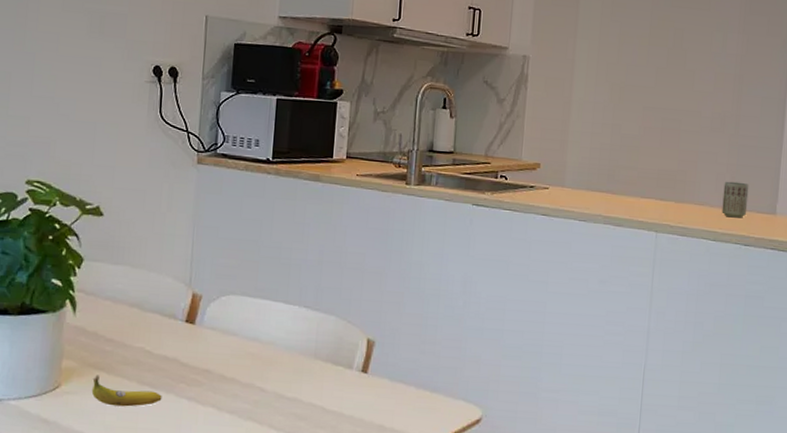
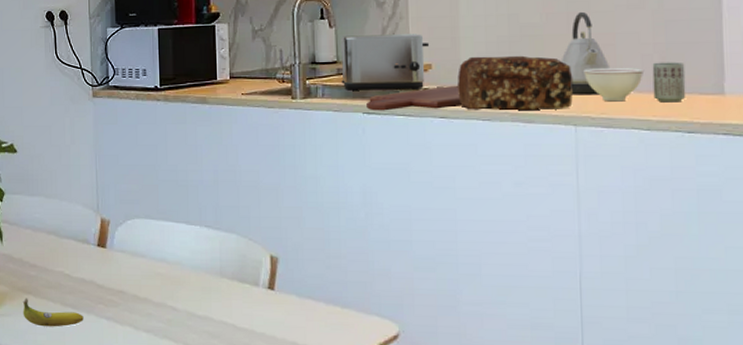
toaster: none [455,127,541,186] -> present [341,34,430,90]
cutting board: none [476,185,563,207] -> present [366,85,462,111]
bread loaf: none [560,160,660,216] -> present [457,55,574,111]
kettle: none [651,129,691,205] -> present [561,11,611,95]
bowl: none [668,181,718,214] -> present [583,67,645,102]

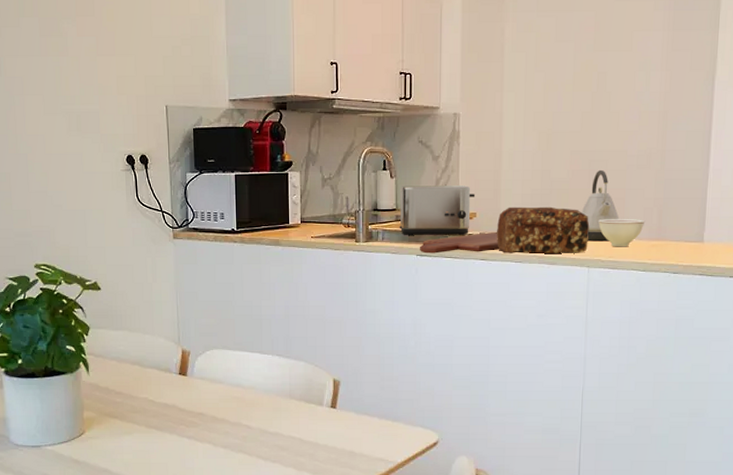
fruit: present [22,298,84,327] -> none [109,422,167,447]
cup: present [652,62,686,103] -> none [650,214,677,248]

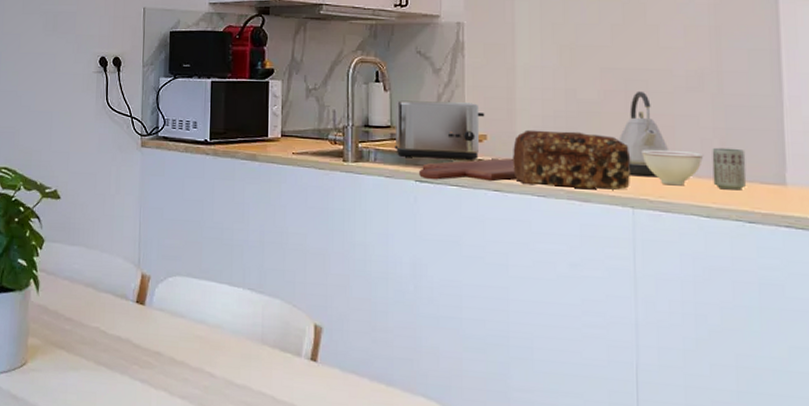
cup: none [650,214,677,248] -> present [712,147,747,191]

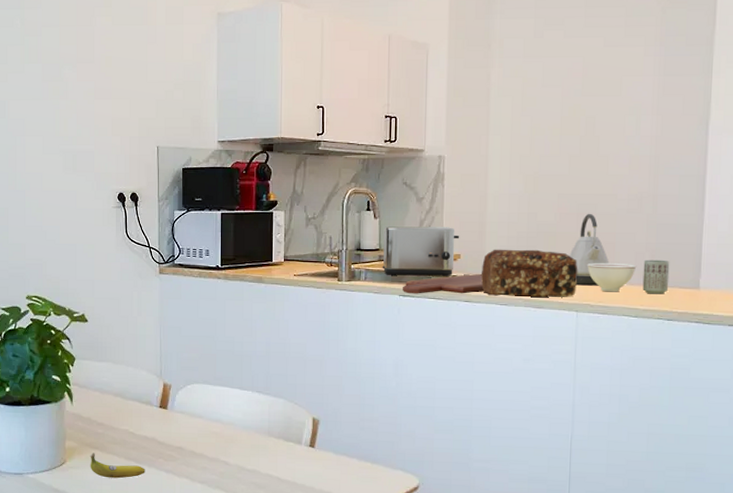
fruit: none [54,353,117,387] -> present [90,453,145,479]

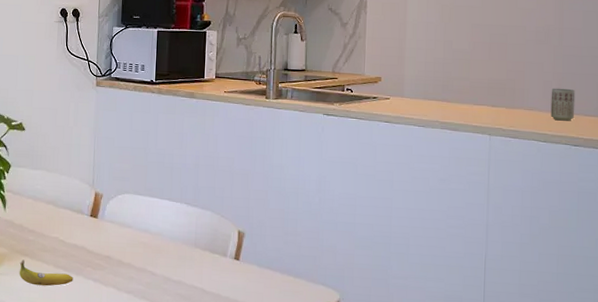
toaster: present [382,226,460,276] -> none [308,48,381,97]
cutting board: present [403,273,484,294] -> none [327,96,403,115]
bread loaf: present [480,249,578,297] -> none [400,73,491,121]
kettle: present [569,213,610,286] -> none [482,43,520,111]
bowl: present [587,262,637,292] -> none [499,89,545,118]

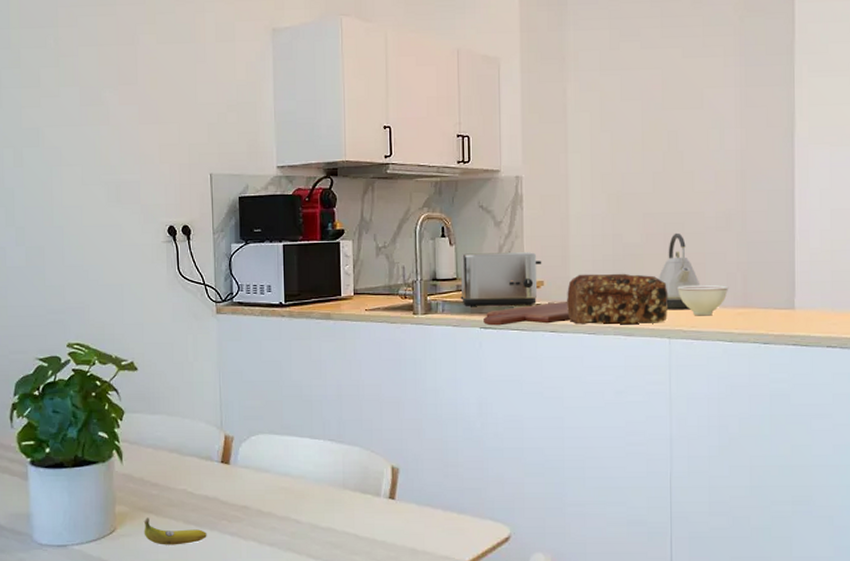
toaster: none [308,48,381,97] -> present [460,252,542,306]
cutting board: none [327,96,403,115] -> present [484,301,570,326]
bread loaf: none [400,73,491,121] -> present [566,273,669,326]
kettle: none [482,43,520,111] -> present [658,232,701,310]
bowl: none [499,89,545,118] -> present [677,284,729,316]
cup: present [550,88,576,121] -> none [736,279,763,317]

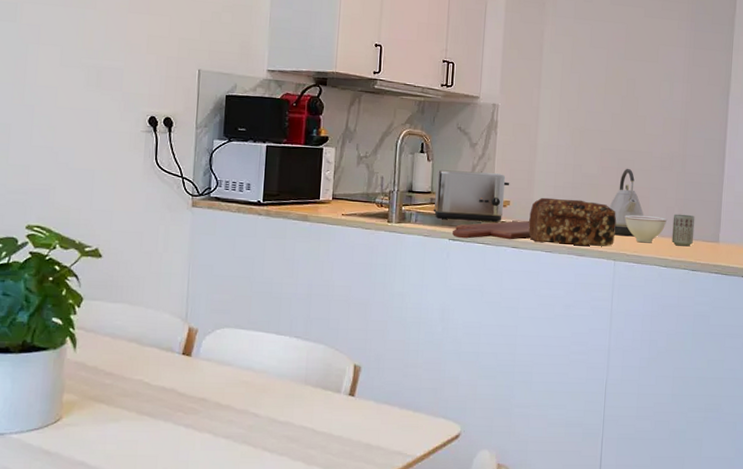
fruit: present [143,517,207,545] -> none [92,407,160,436]
cup: none [736,279,763,317] -> present [671,214,695,247]

